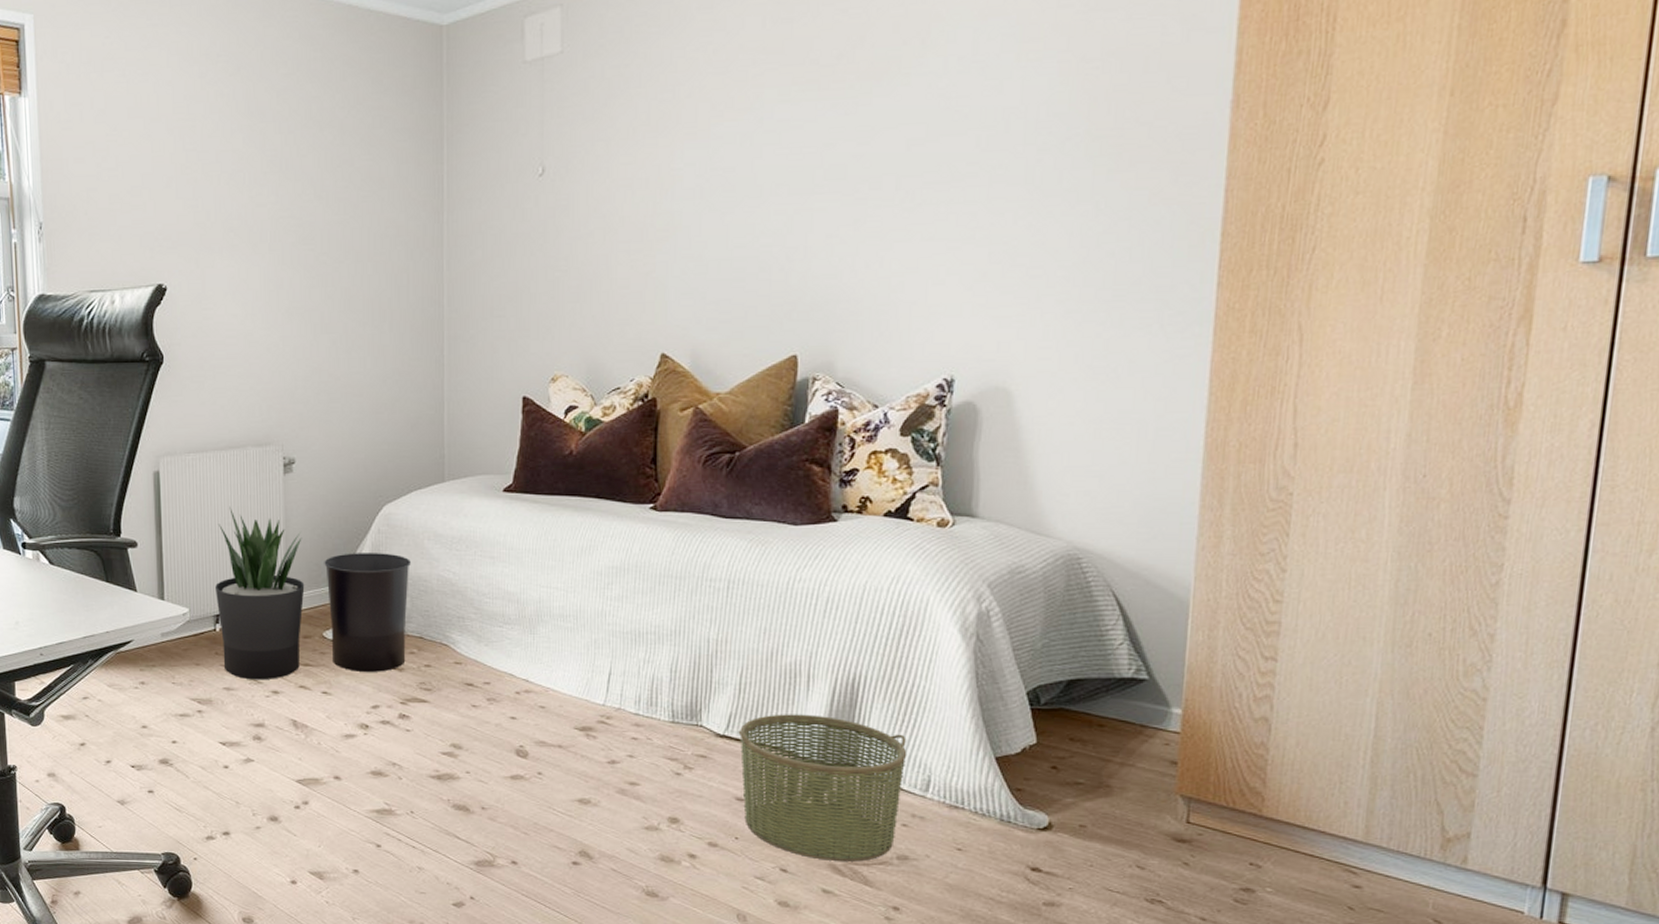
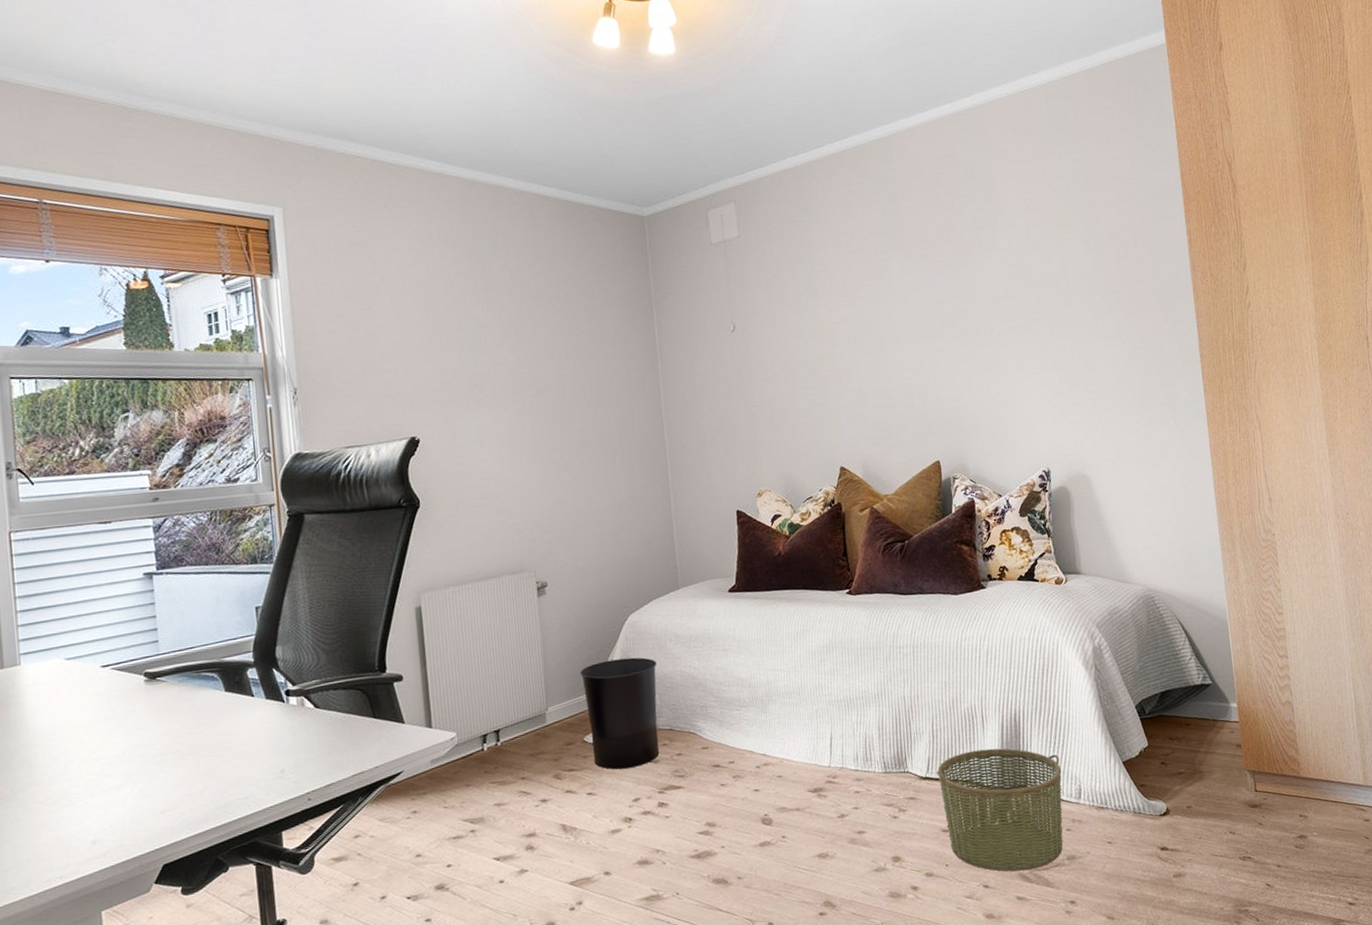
planter: present [215,506,305,680] -> none [481,631,565,793]

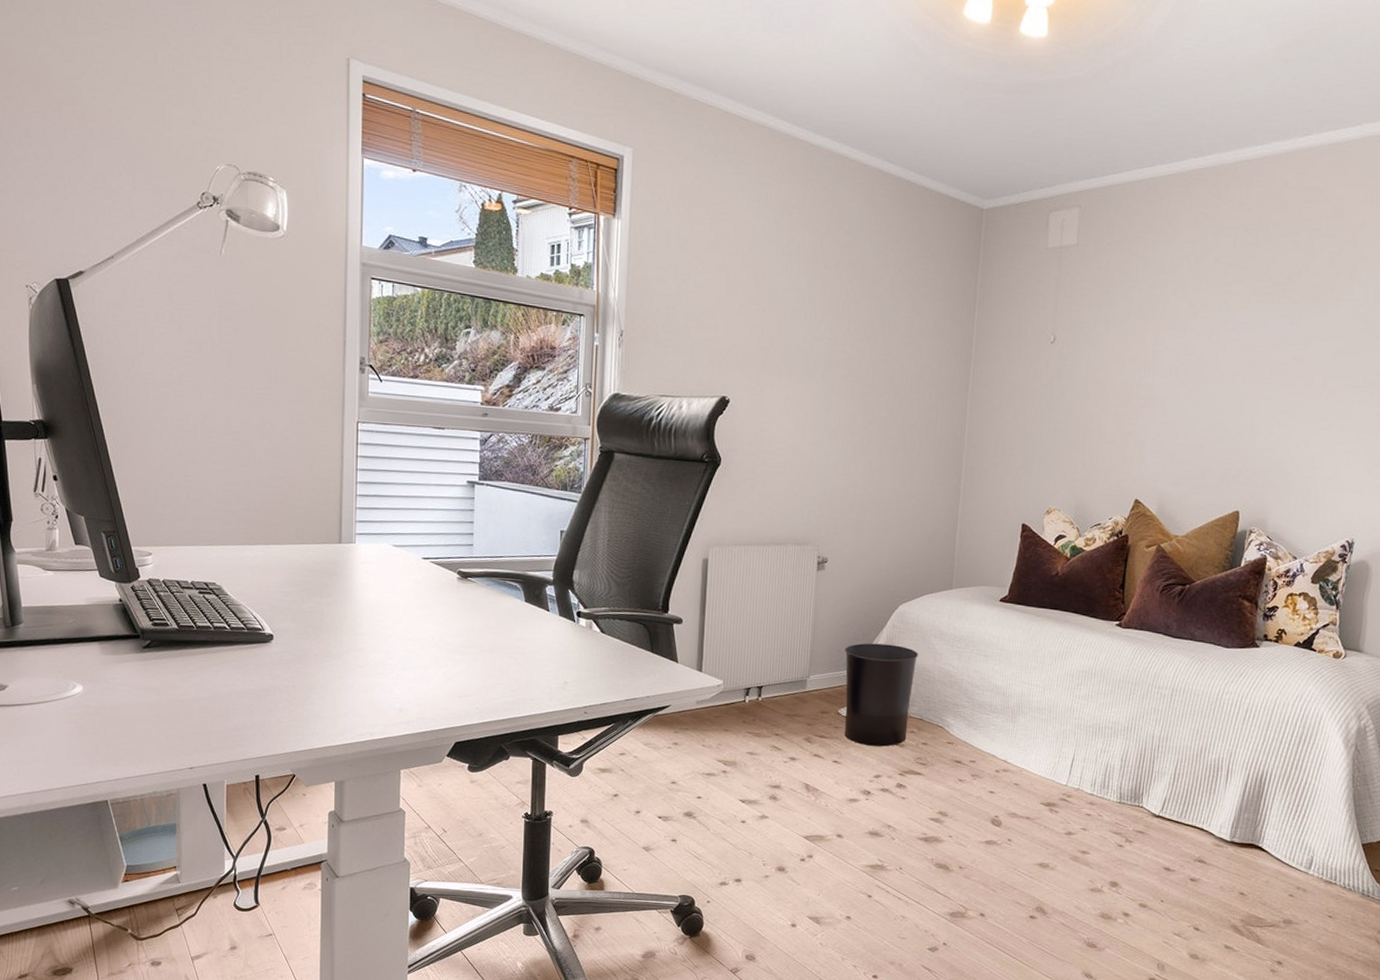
basket: present [936,748,1063,872] -> none [1169,800,1298,924]

